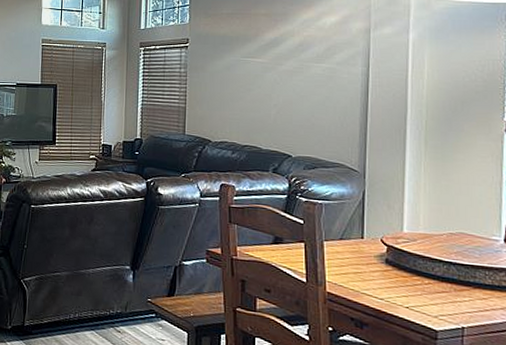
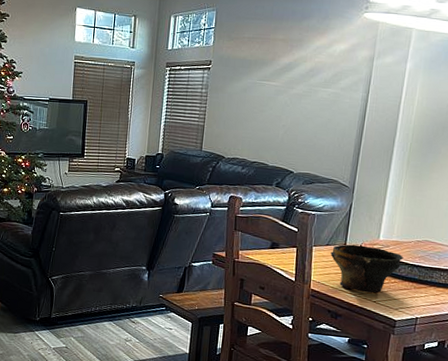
bowl: none [346,238,436,297] -> present [330,244,404,294]

